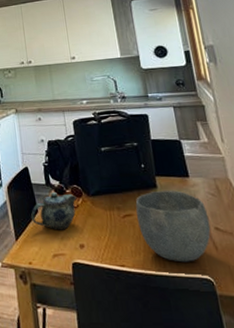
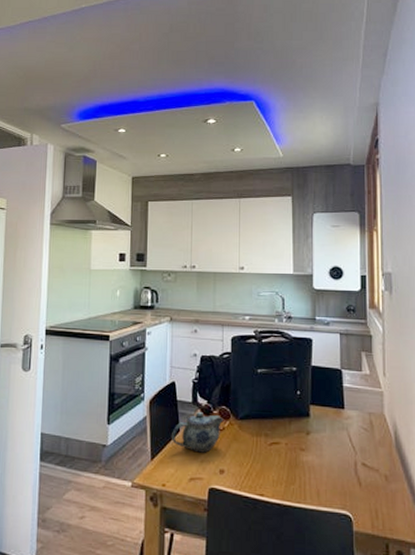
bowl: present [135,190,211,263] -> none [285,421,358,497]

